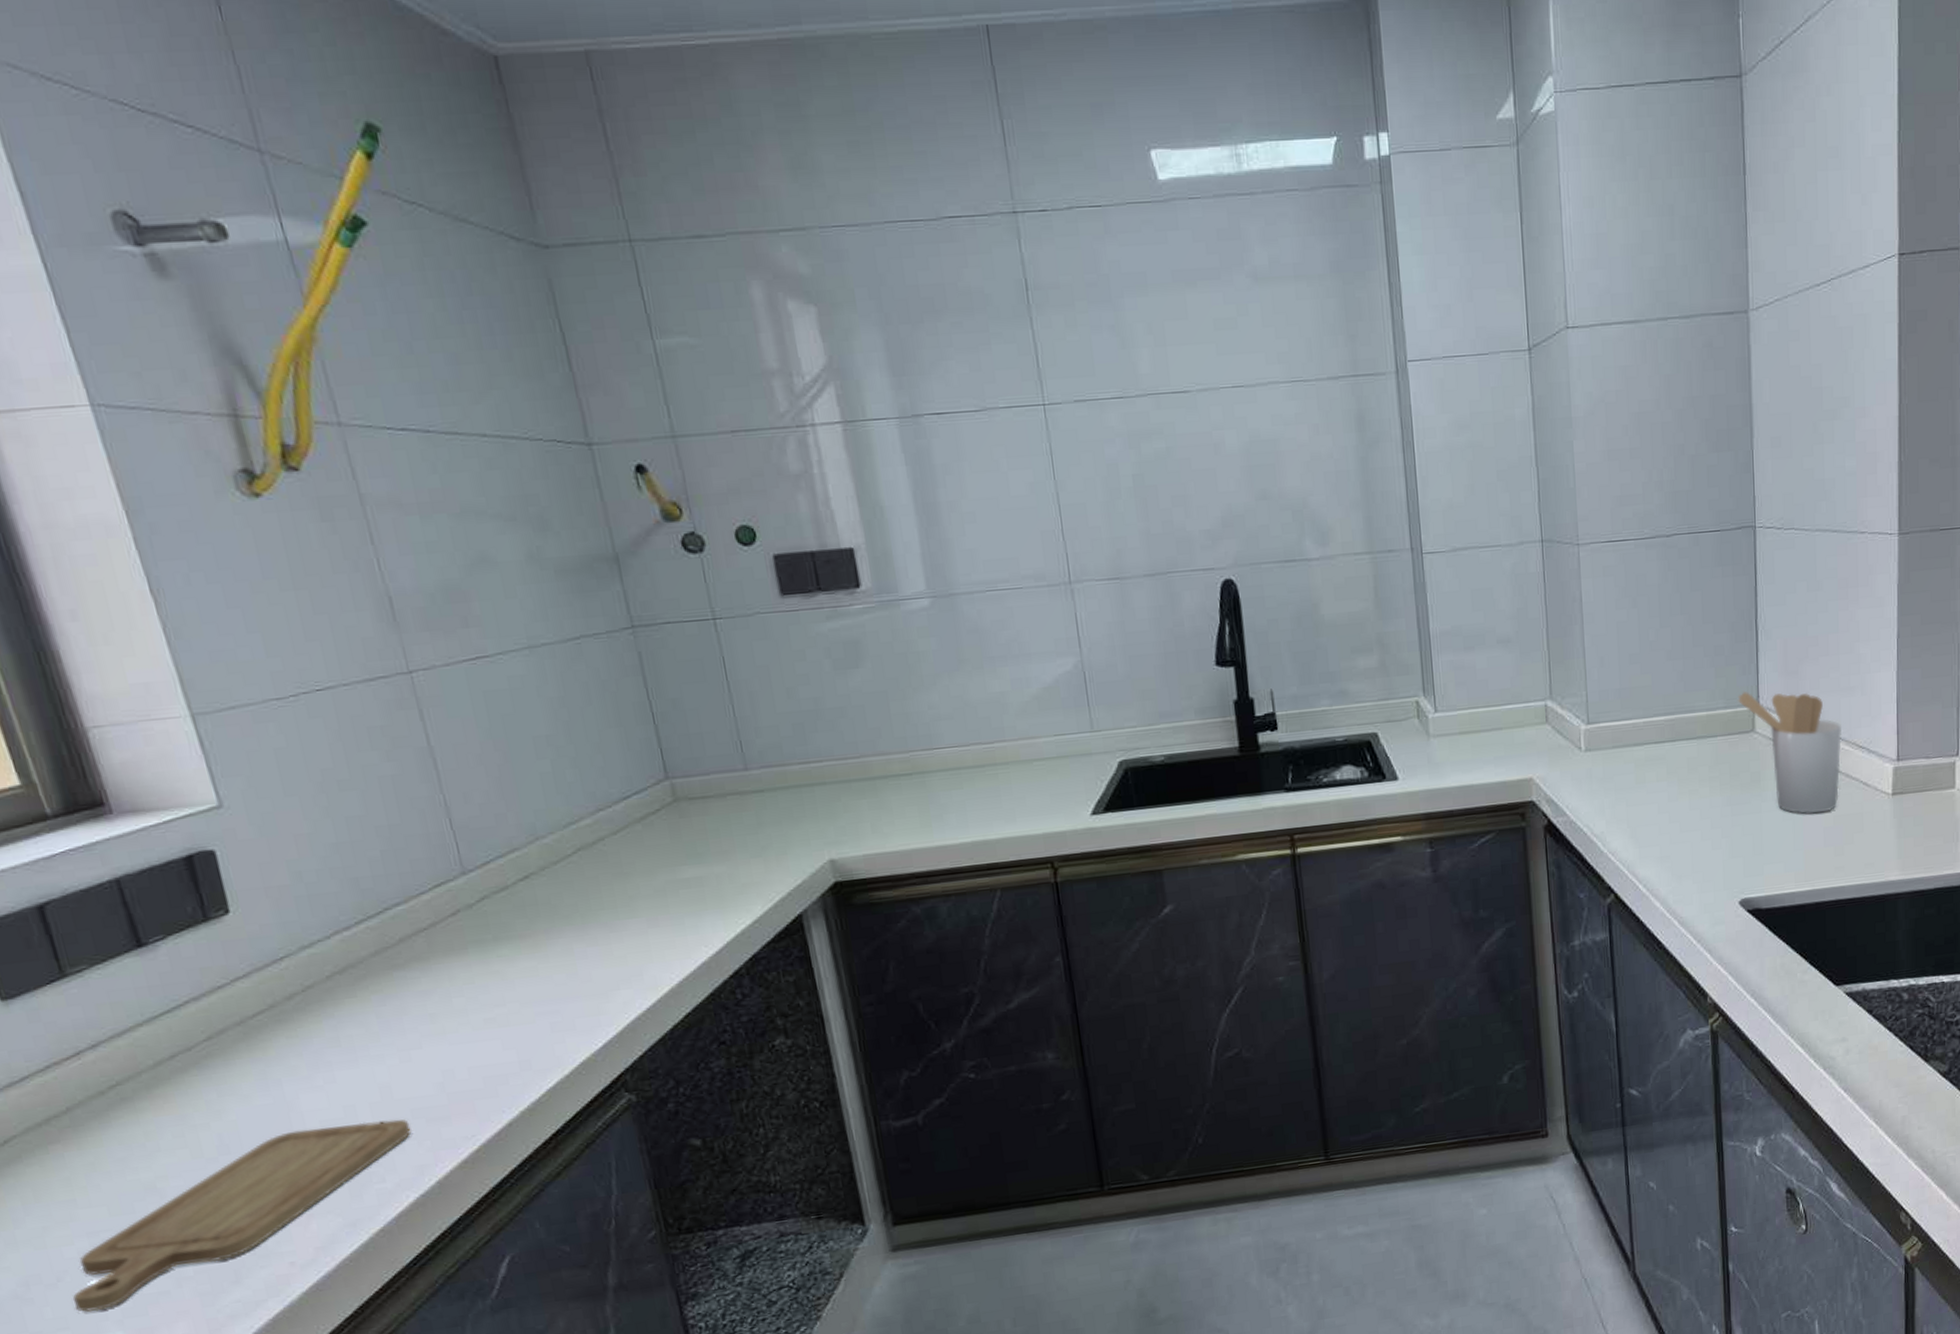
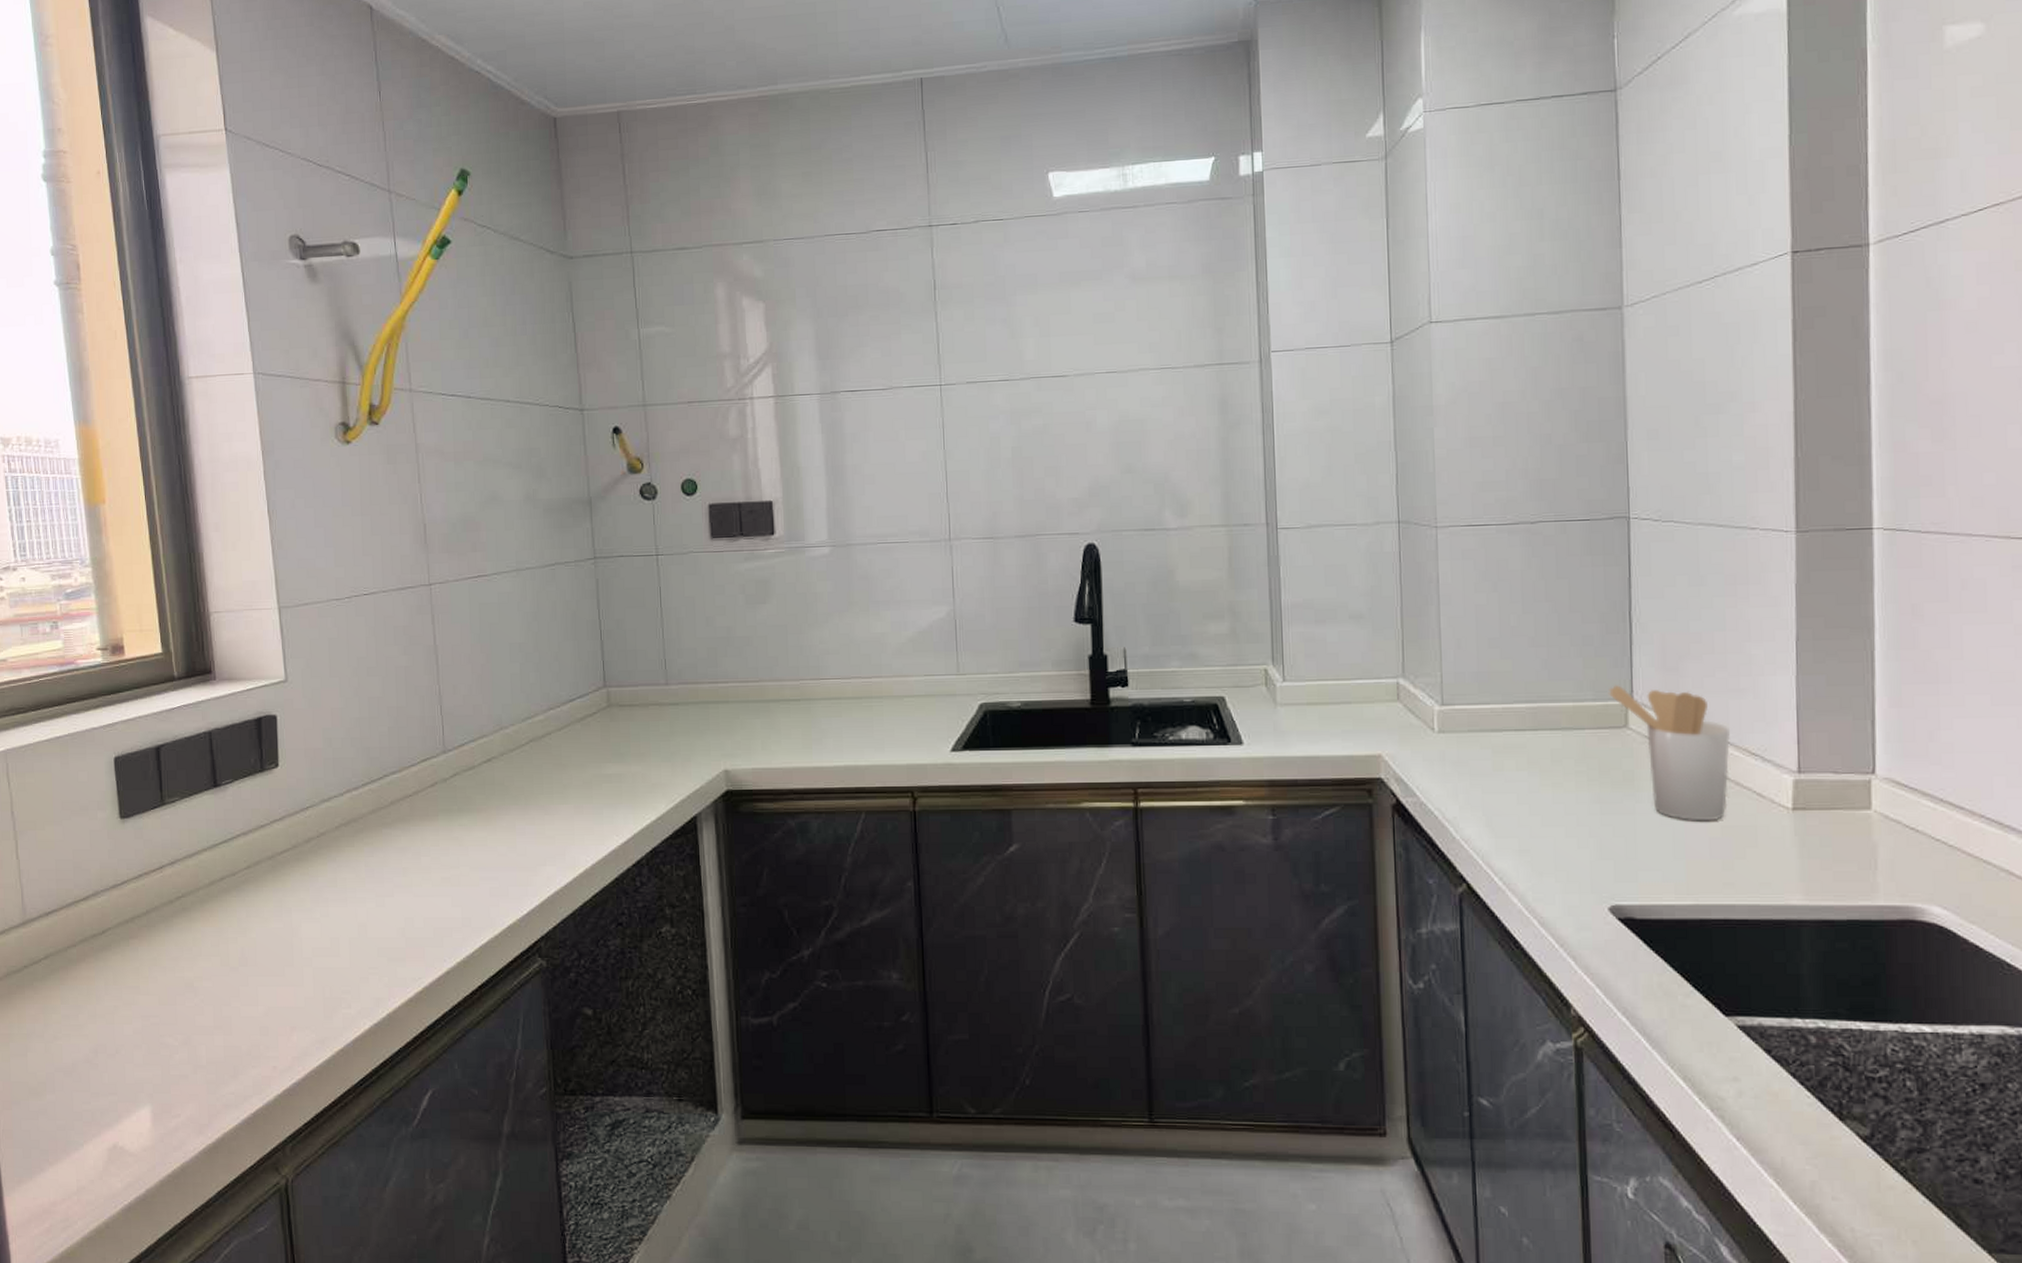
chopping board: present [72,1119,412,1313] -> none [123,953,376,1083]

